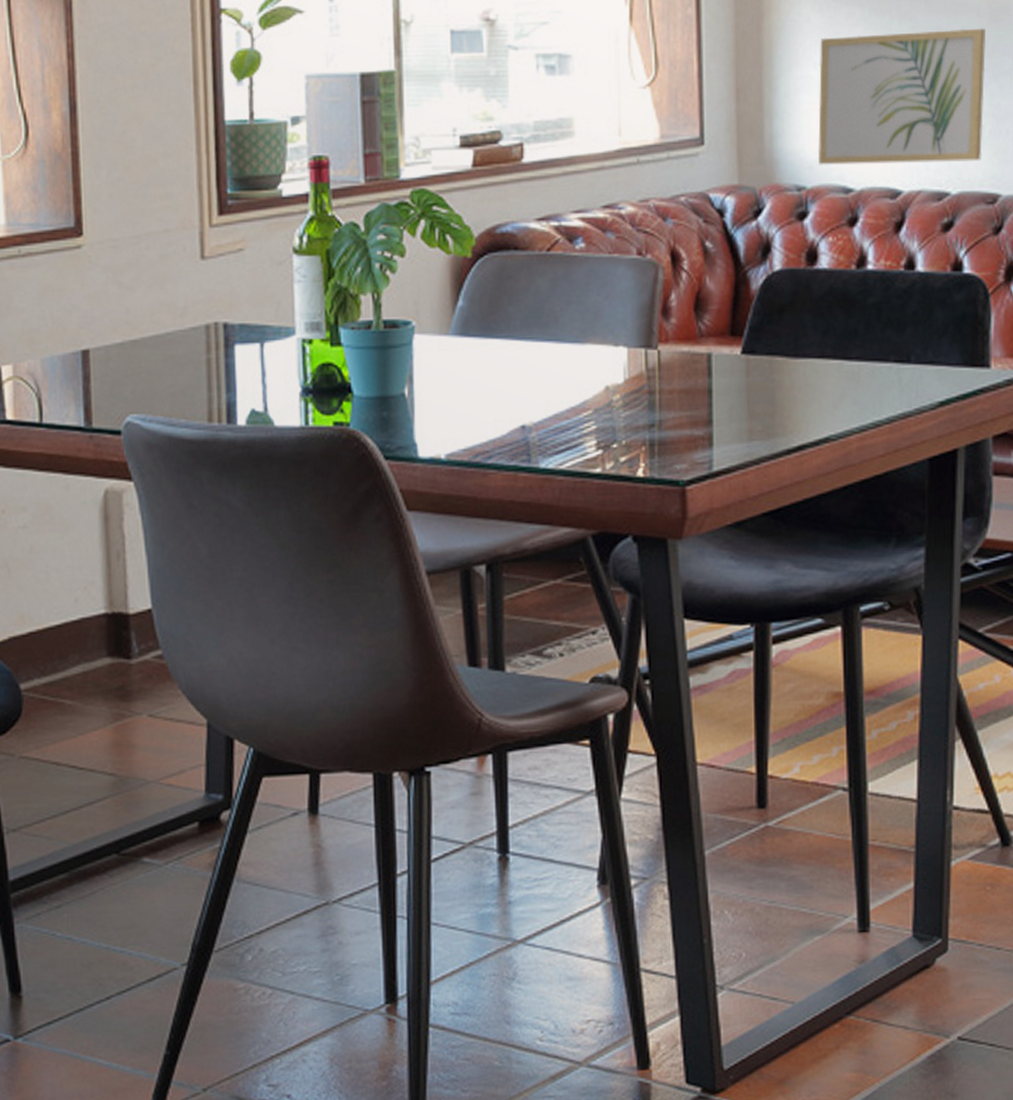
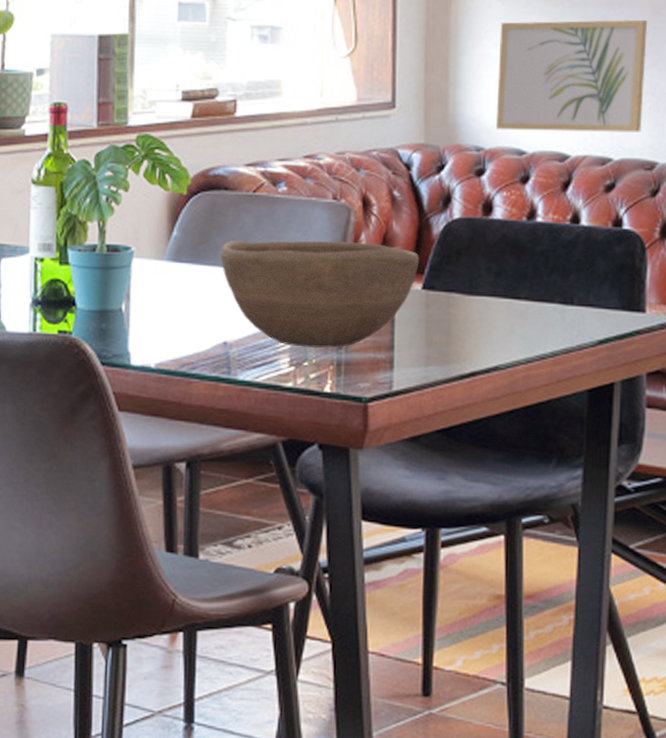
bowl: none [513,303,738,428] -> present [220,240,420,349]

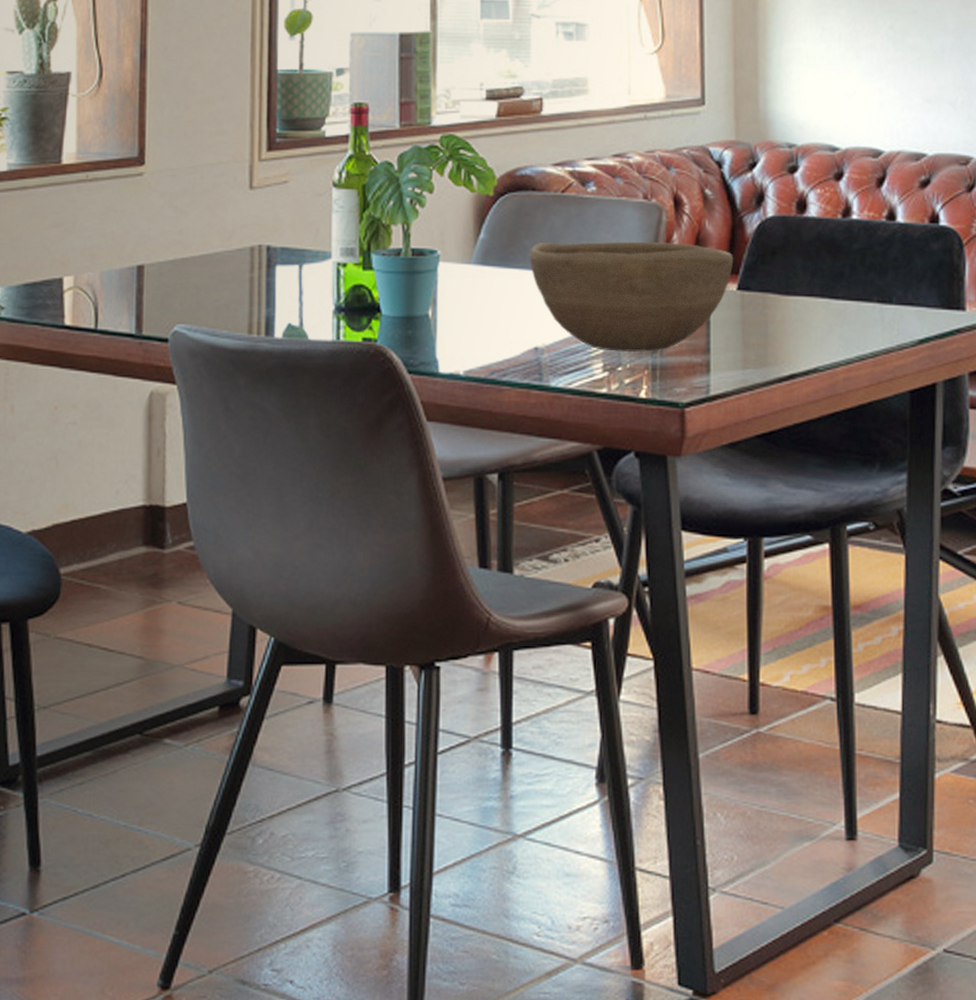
wall art: present [495,19,647,133] -> none [807,13,957,127]

